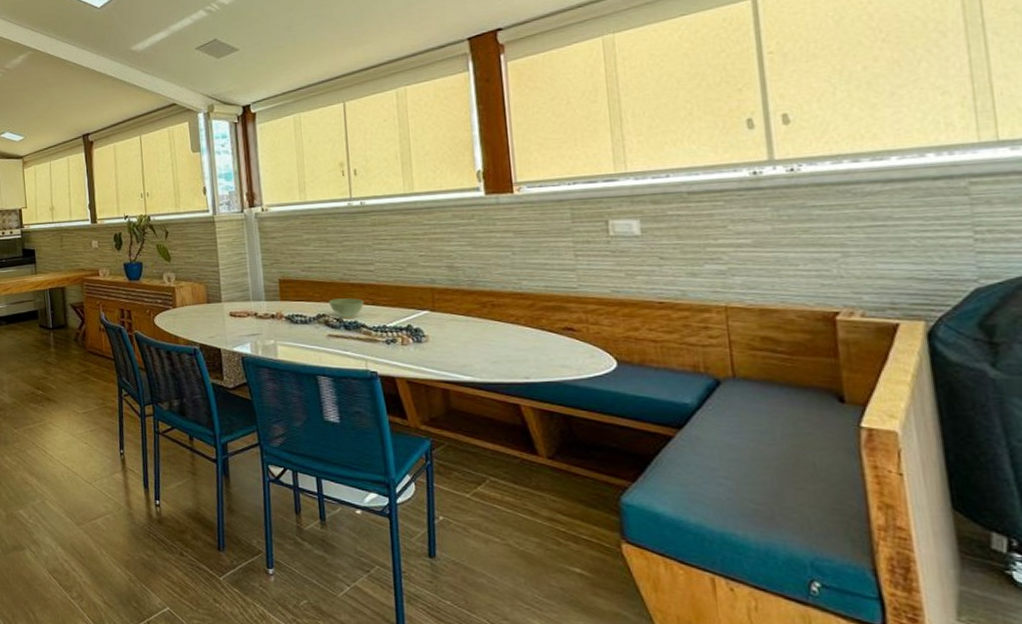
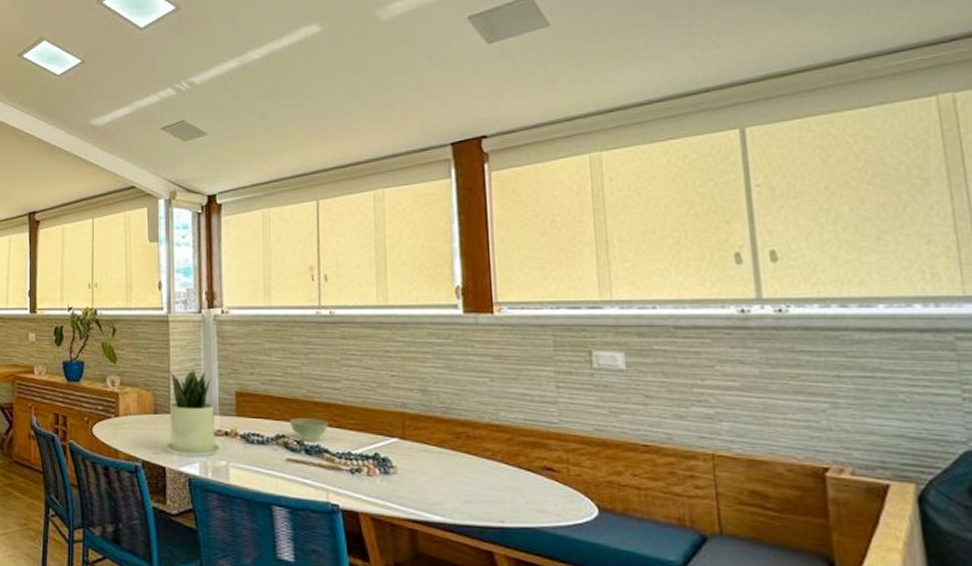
planter: none [218,262,269,338] -> present [166,369,221,457]

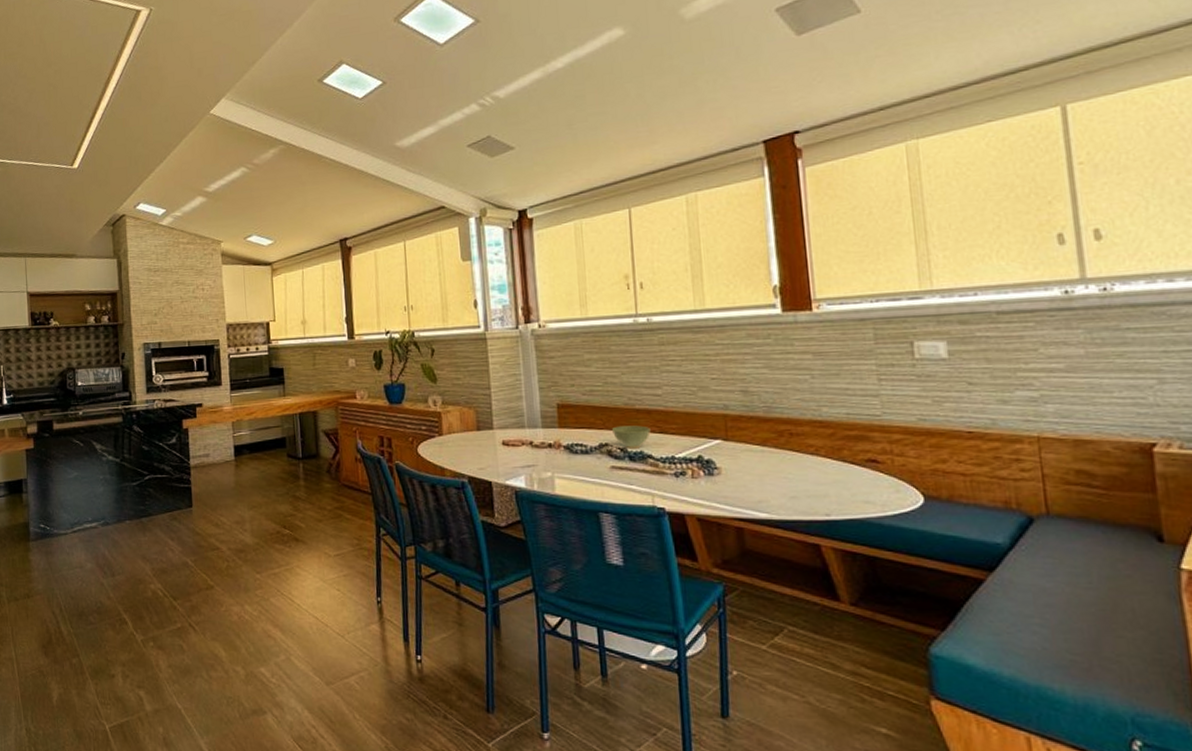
planter: present [166,369,221,457] -> none [490,385,545,470]

